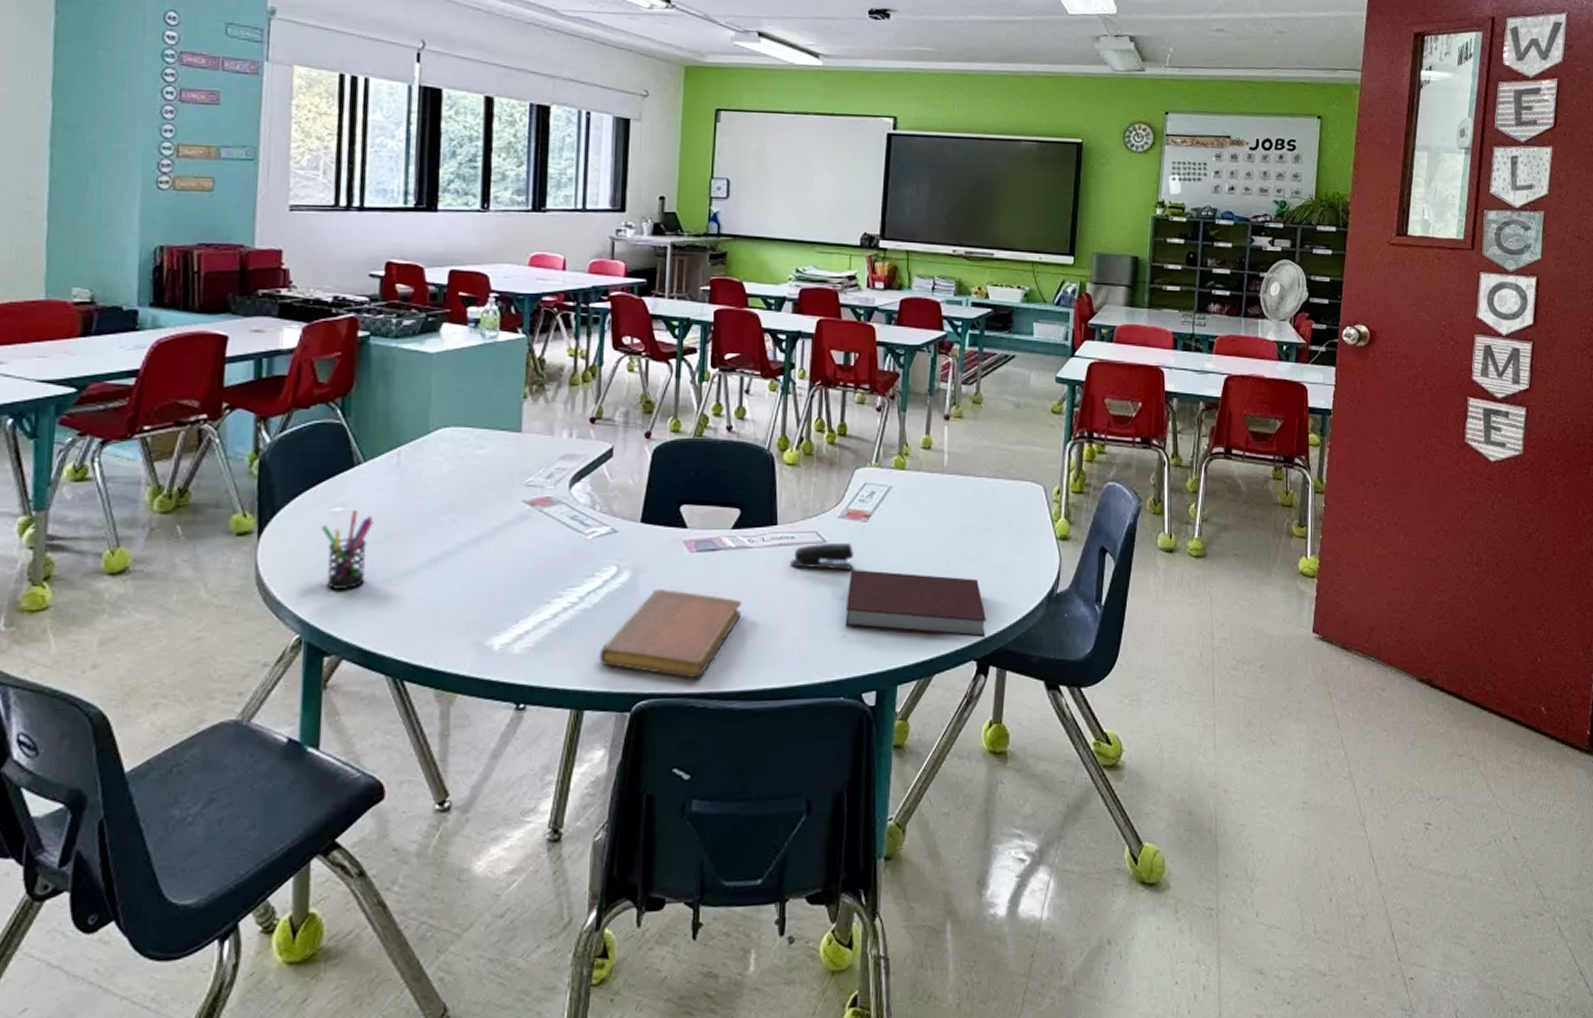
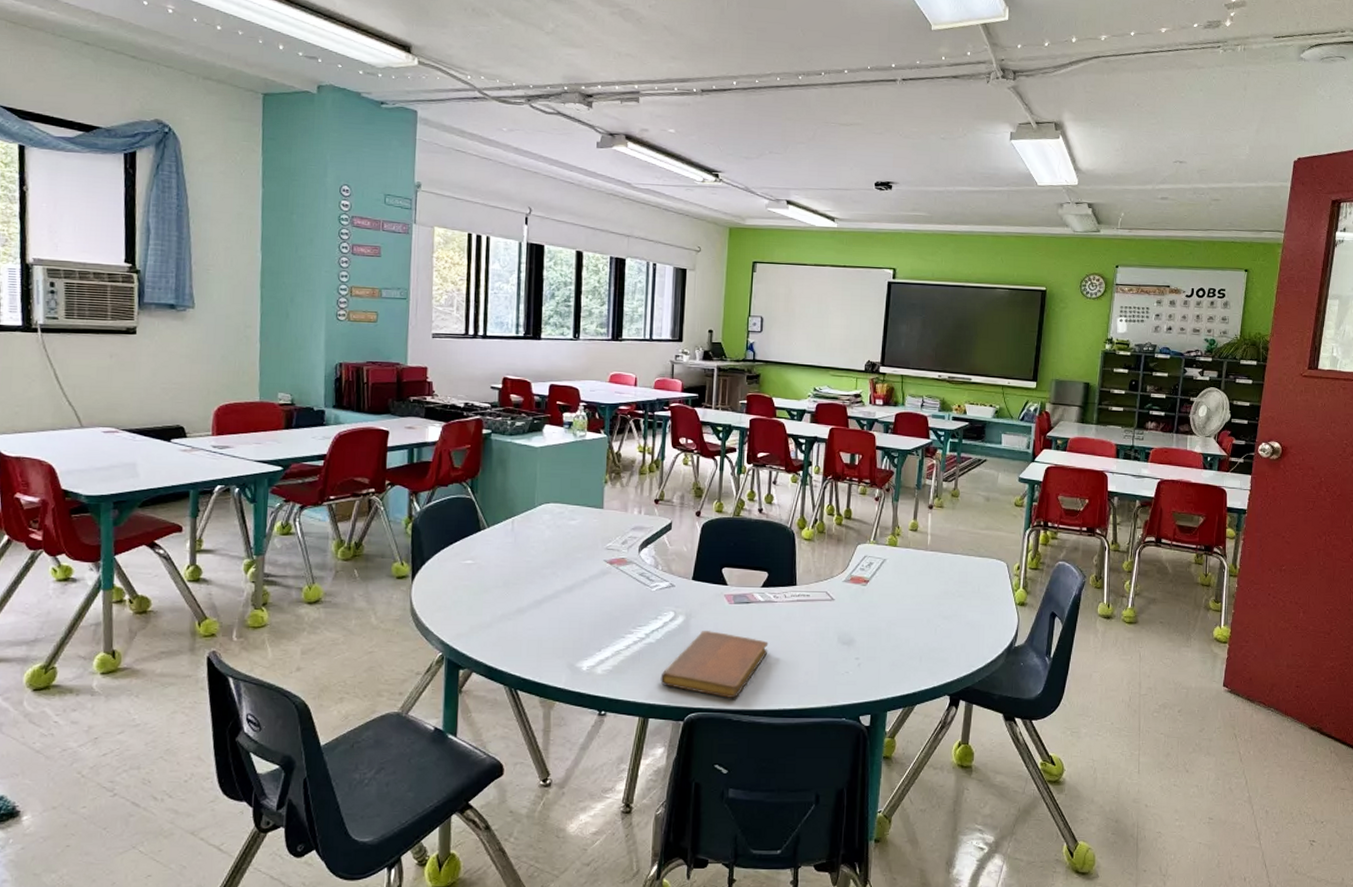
pen holder: present [321,510,374,590] -> none [457,563,495,621]
stapler: present [790,542,854,570] -> none [806,600,855,622]
notebook: present [845,570,986,638] -> none [847,622,958,678]

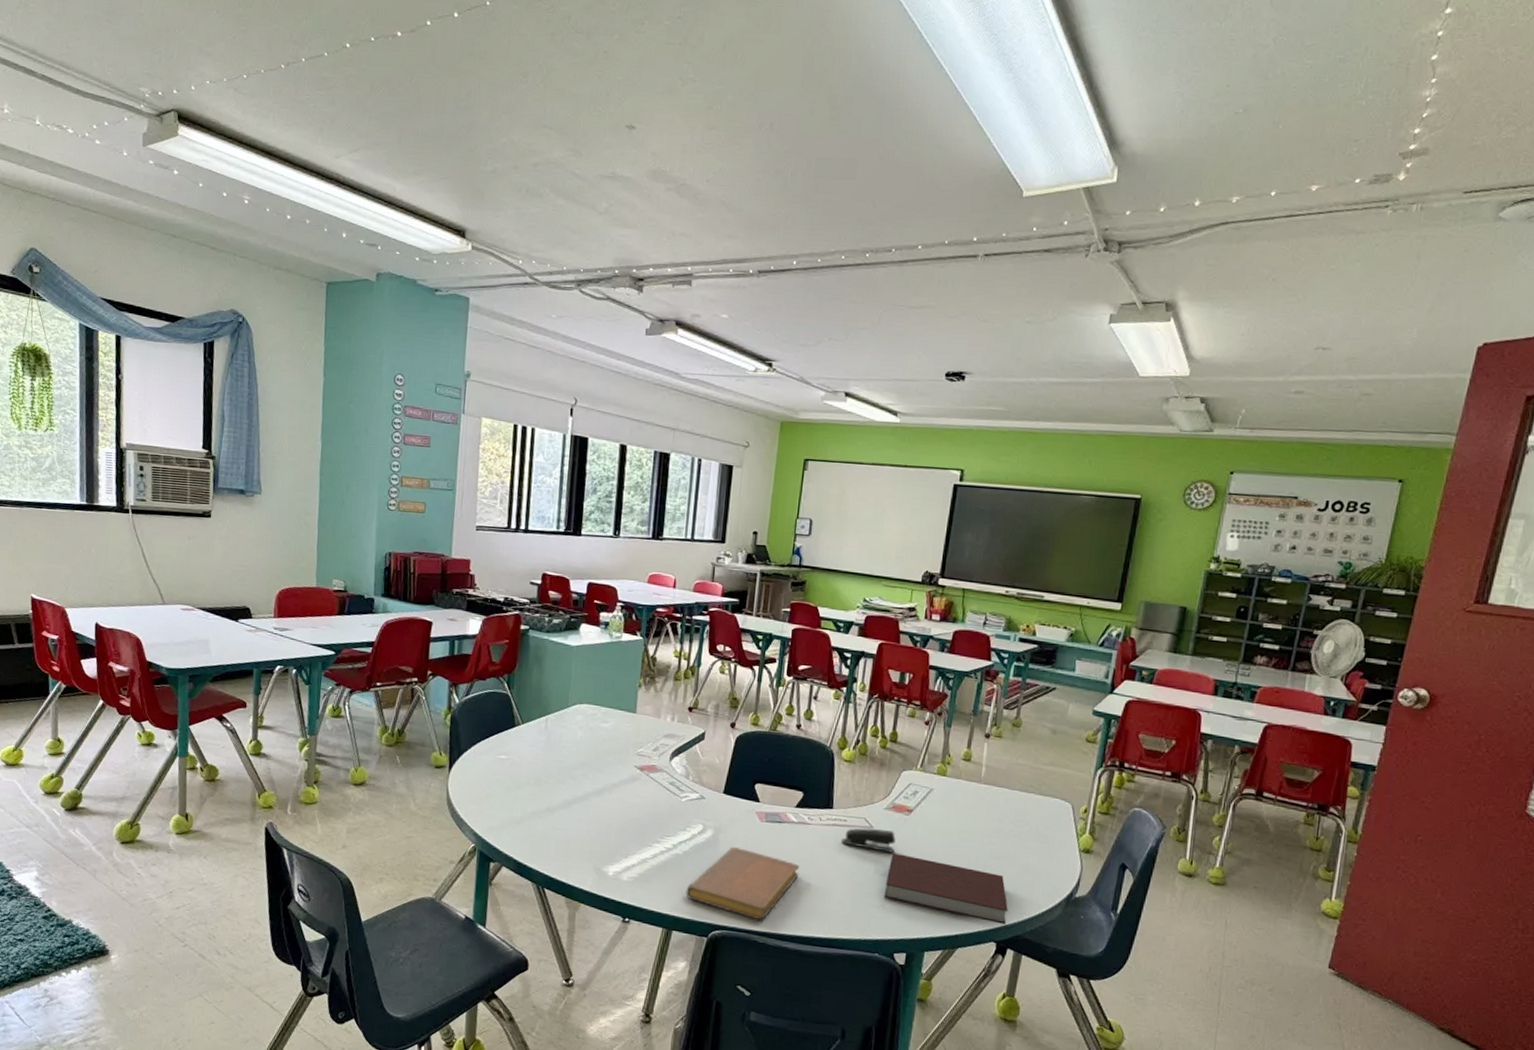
stapler: none [806,600,855,622] -> present [841,827,896,853]
notebook: none [847,622,958,678] -> present [884,853,1008,925]

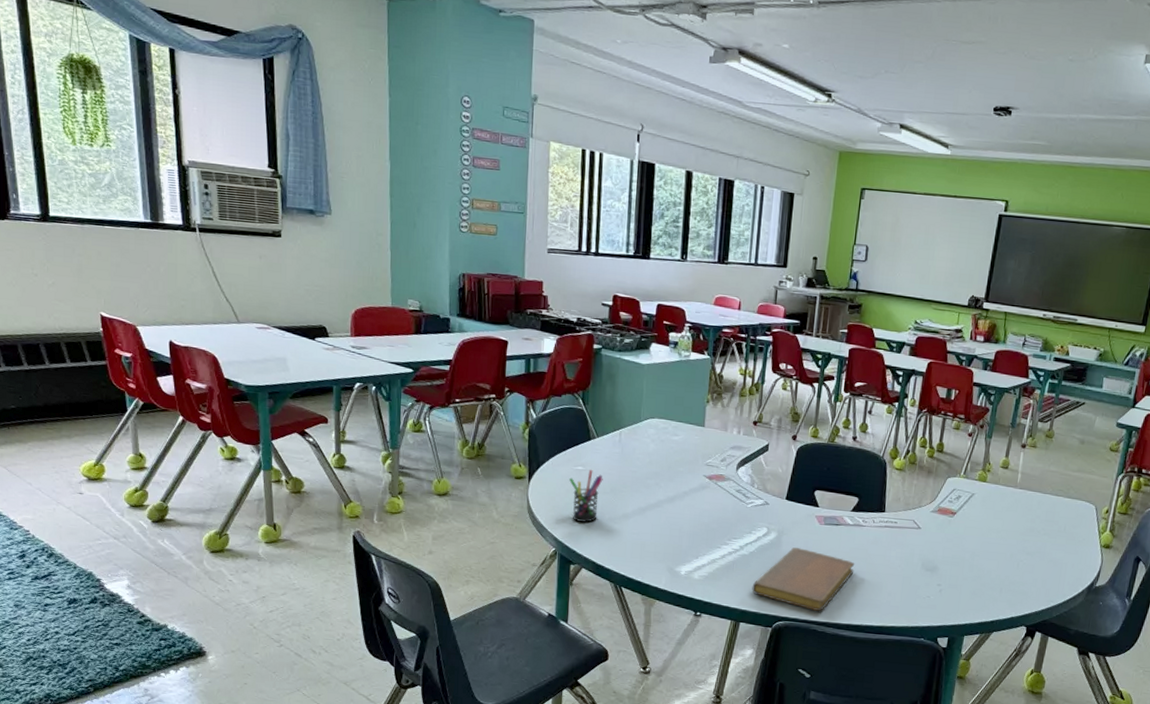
pen holder: none [491,759,527,816] -> present [569,470,603,523]
stapler: present [841,827,896,853] -> none [892,528,941,551]
notebook: present [884,853,1008,925] -> none [929,551,1038,611]

